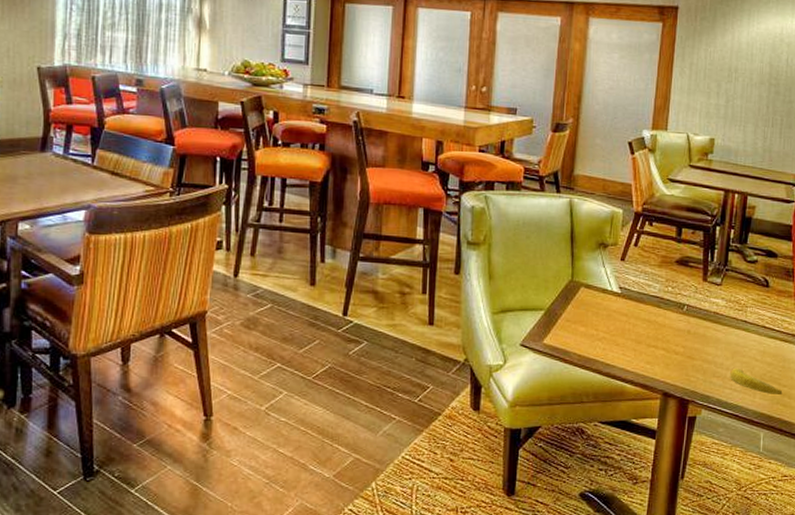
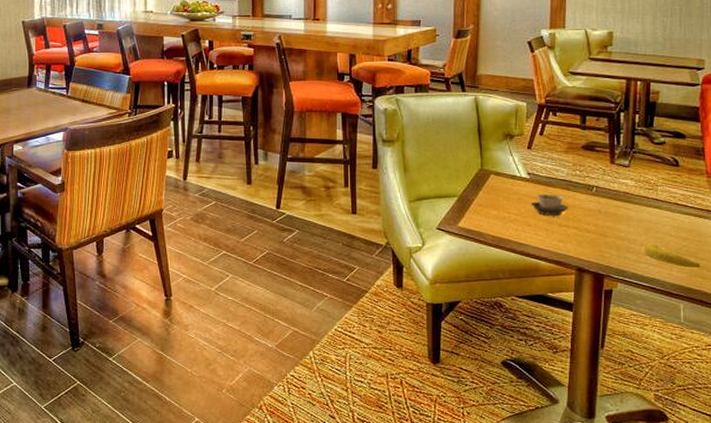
cup: none [620,310,659,335] -> present [531,194,570,216]

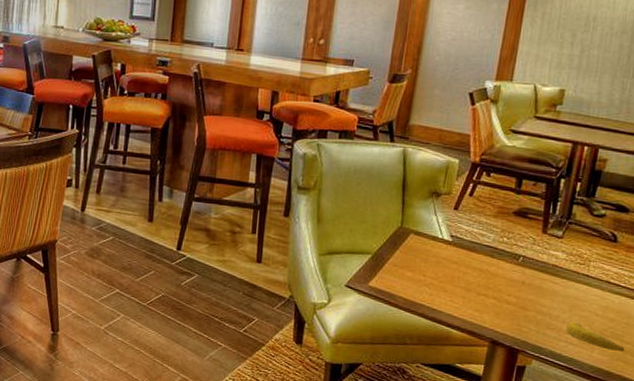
cup: present [531,194,570,216] -> none [450,258,491,284]

